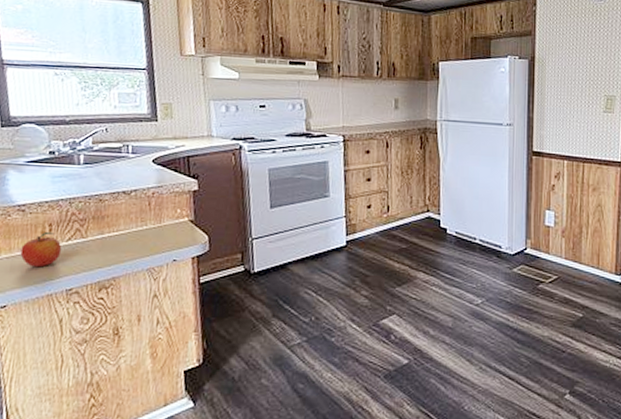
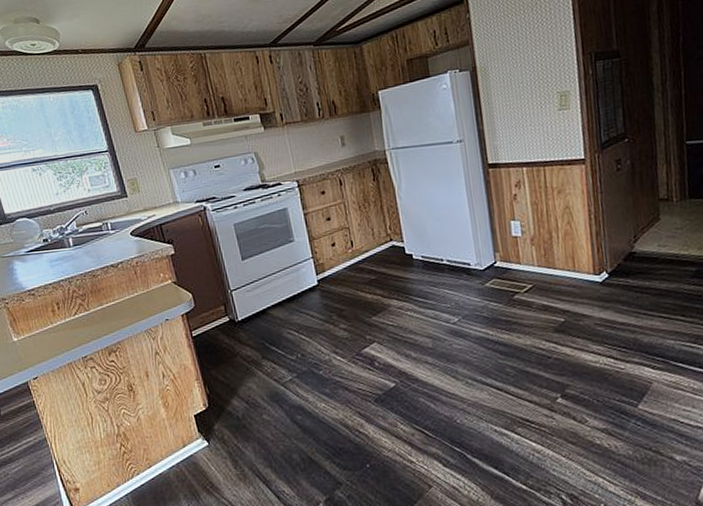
fruit: present [20,231,62,268] -> none [38,309,72,342]

